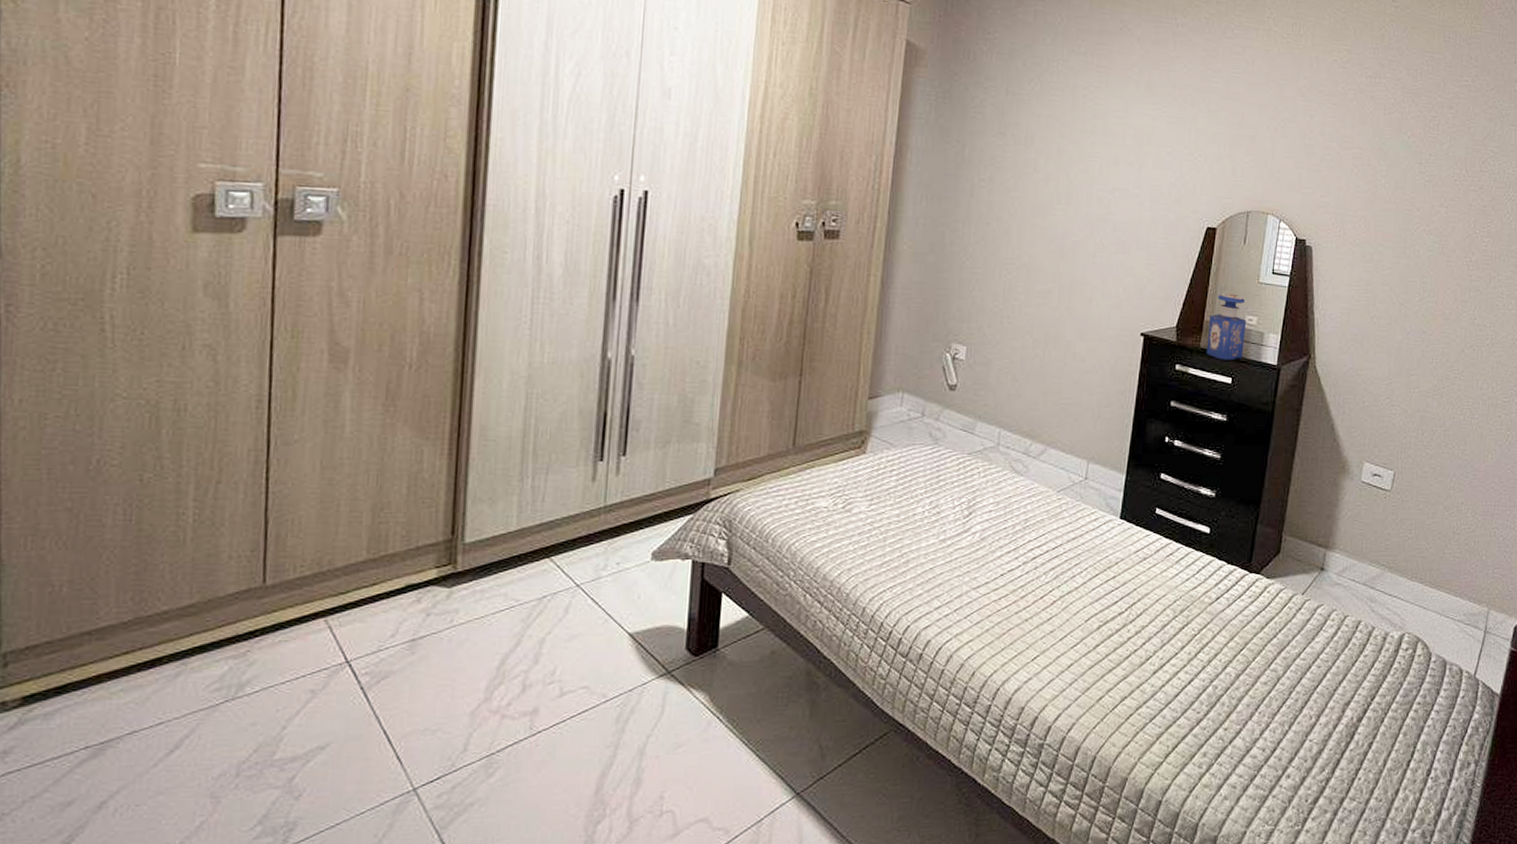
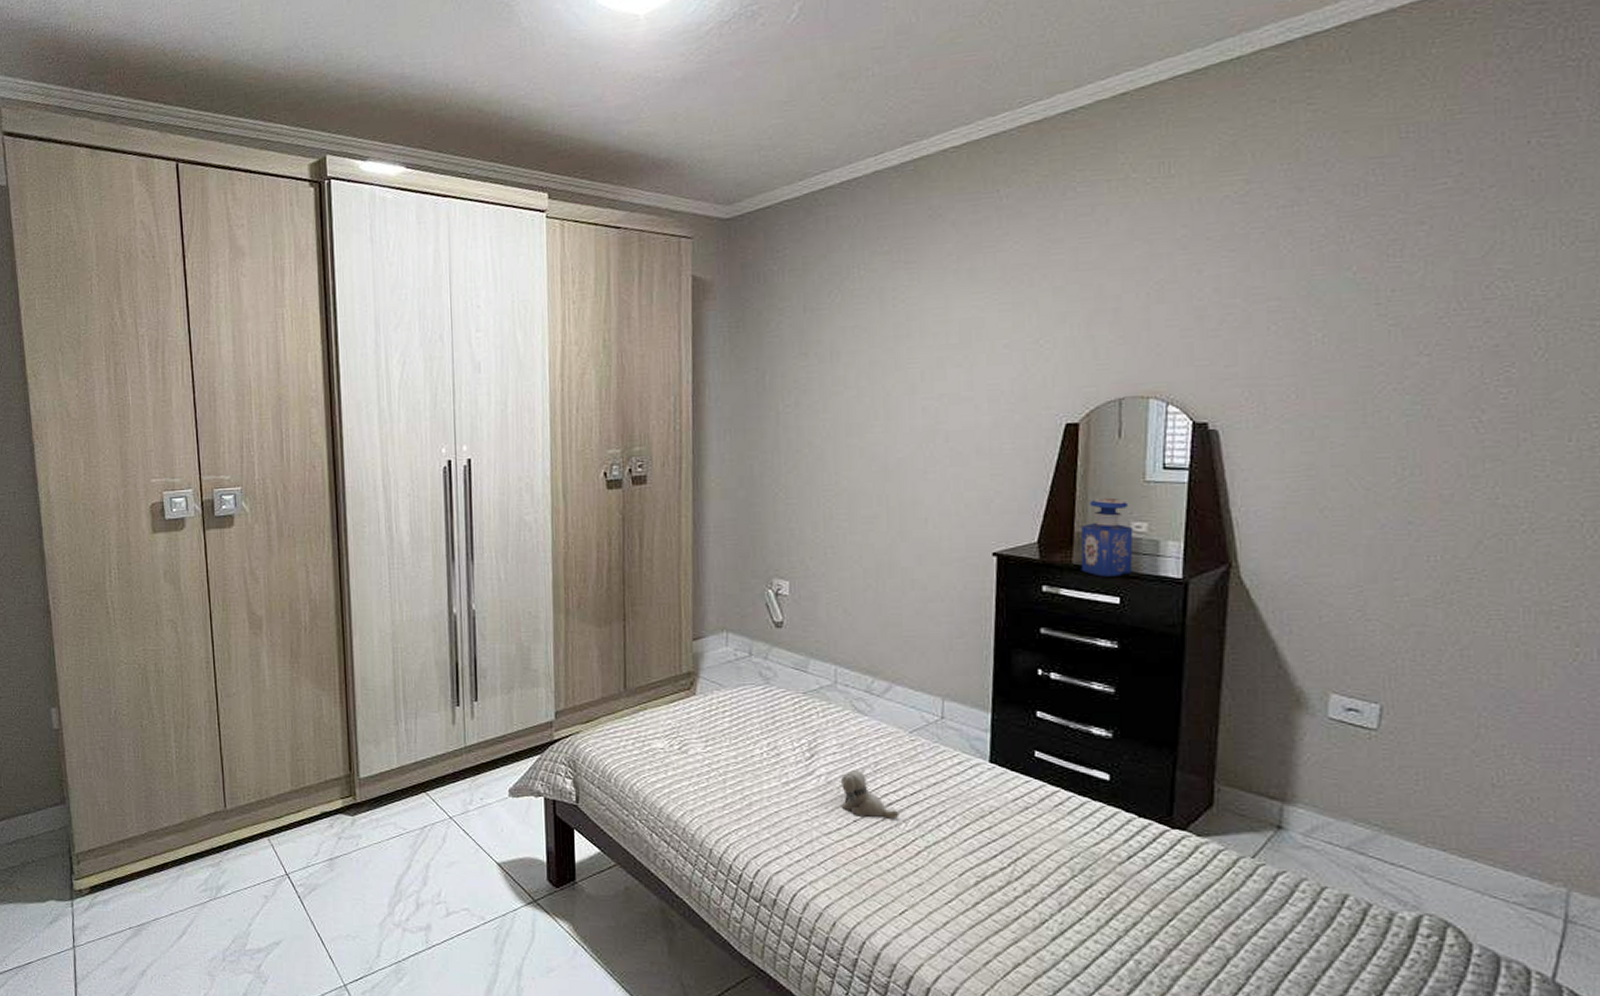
plush toy: none [992,527,1041,572] -> present [841,770,899,819]

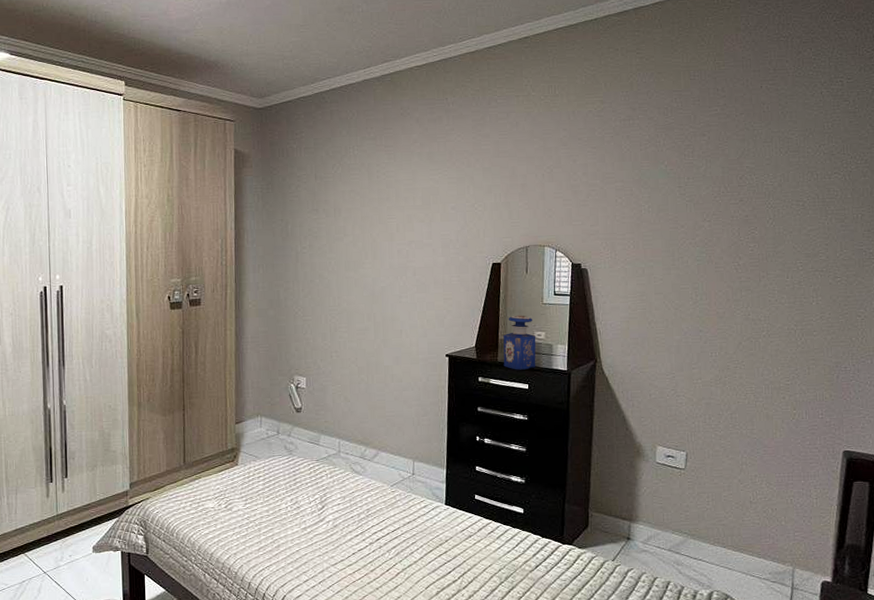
plush toy: present [841,770,899,819] -> none [344,516,385,550]

